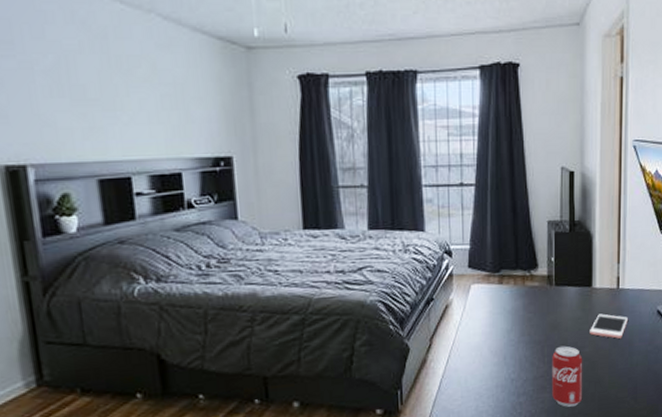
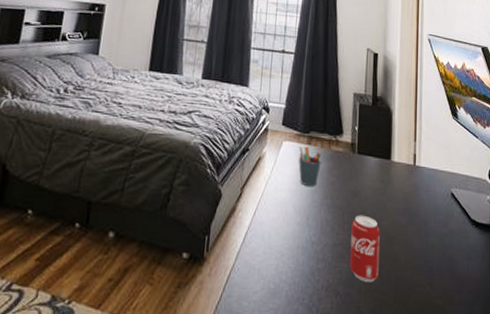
pen holder: none [490,286,516,327] -> present [299,146,322,187]
cell phone: present [590,313,628,339] -> none [388,188,424,216]

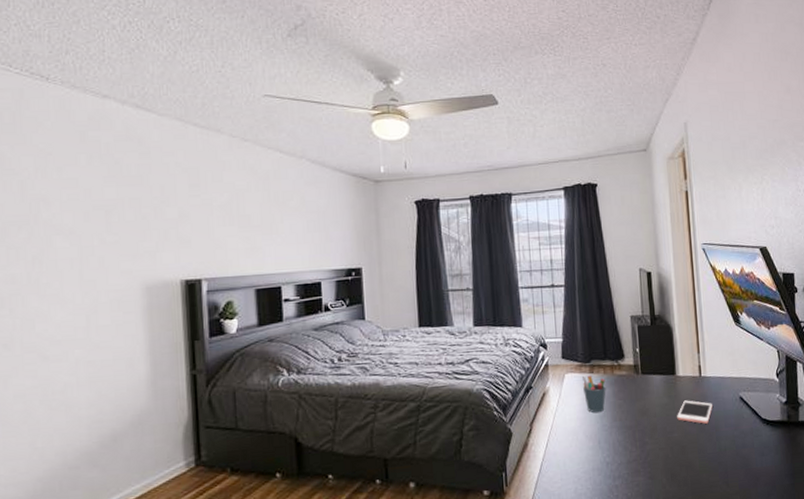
beverage can: present [350,215,381,282] -> none [643,430,676,491]
cell phone: none [388,188,424,216] -> present [677,400,712,424]

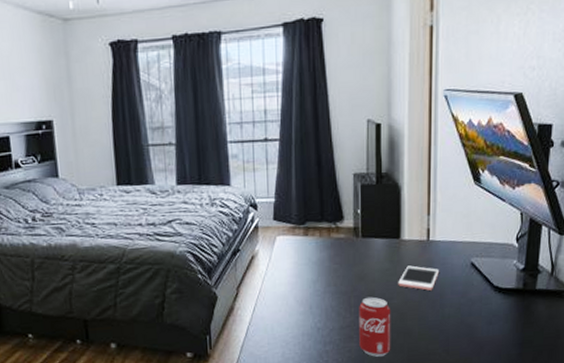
pen holder: present [582,375,606,413] -> none [296,237,321,278]
beverage can: none [643,430,676,491] -> present [359,296,391,357]

